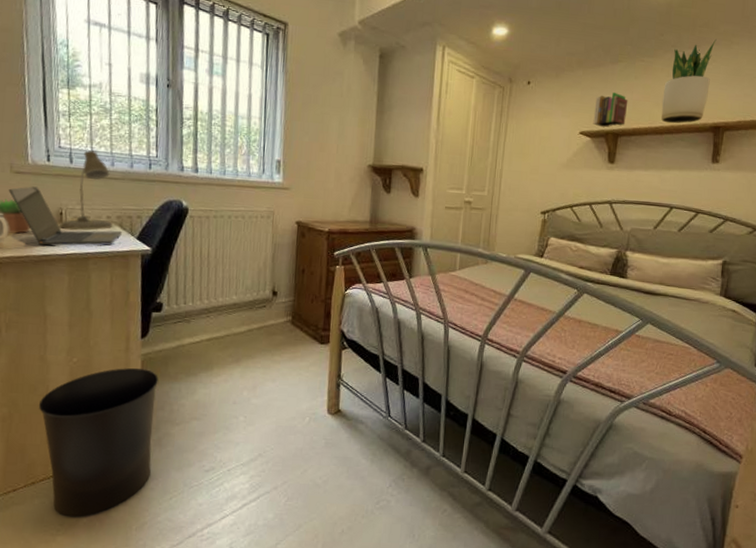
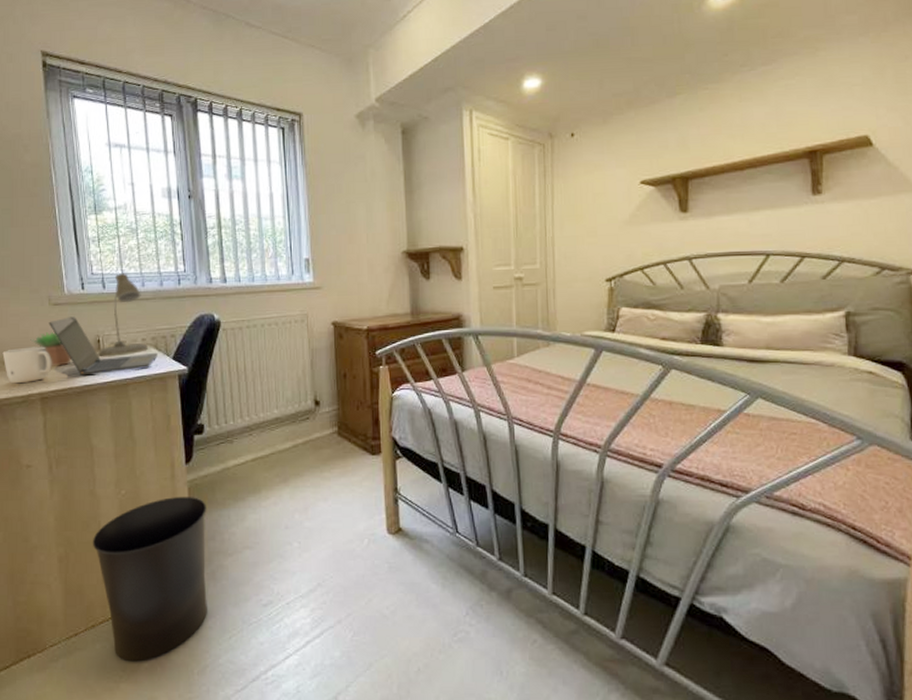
books: present [593,93,628,128] -> none [654,130,695,173]
planter: present [661,38,717,124] -> none [737,48,796,156]

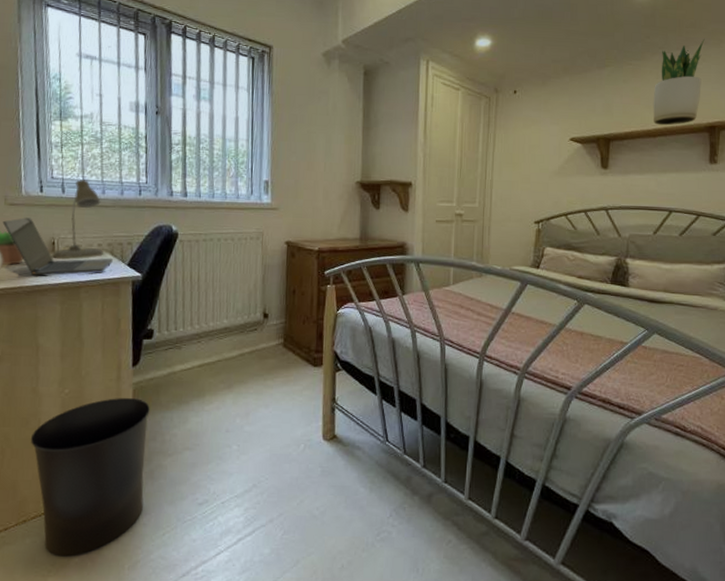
planter: none [737,48,796,156] -> present [653,38,705,126]

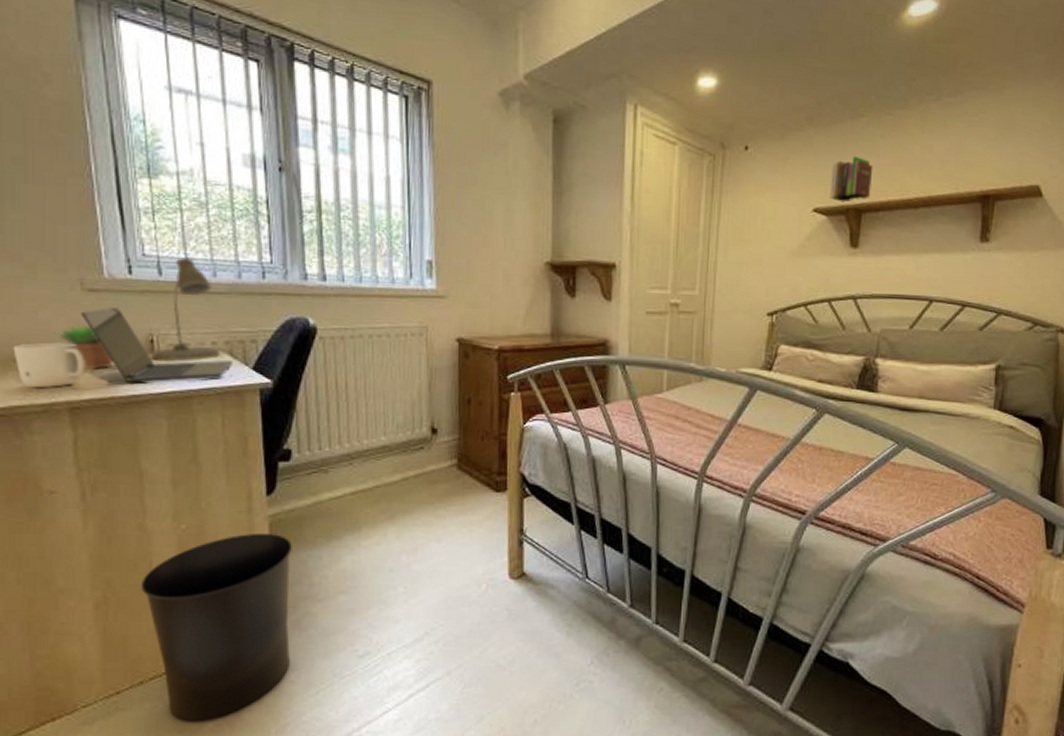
books: none [583,97,618,133] -> present [829,157,873,203]
planter: present [653,38,705,126] -> none [915,82,983,194]

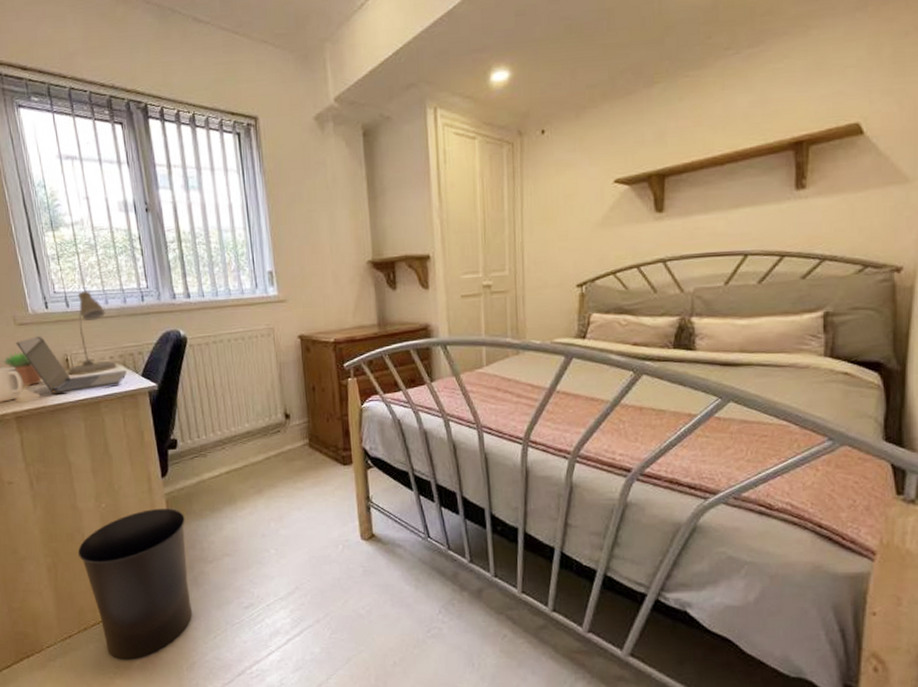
books: present [829,157,873,203] -> none [629,123,673,170]

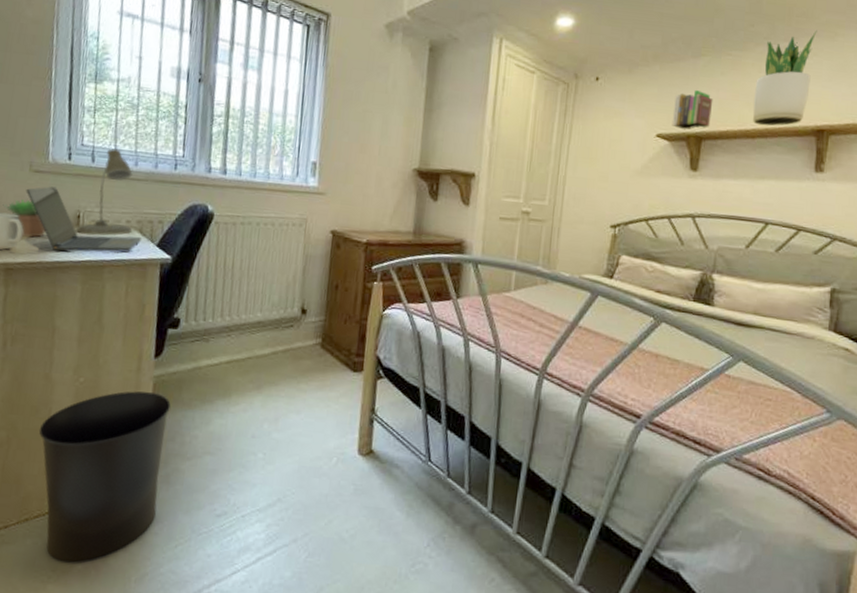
books: none [629,123,673,170] -> present [671,90,713,130]
planter: none [718,27,786,149] -> present [752,29,817,127]

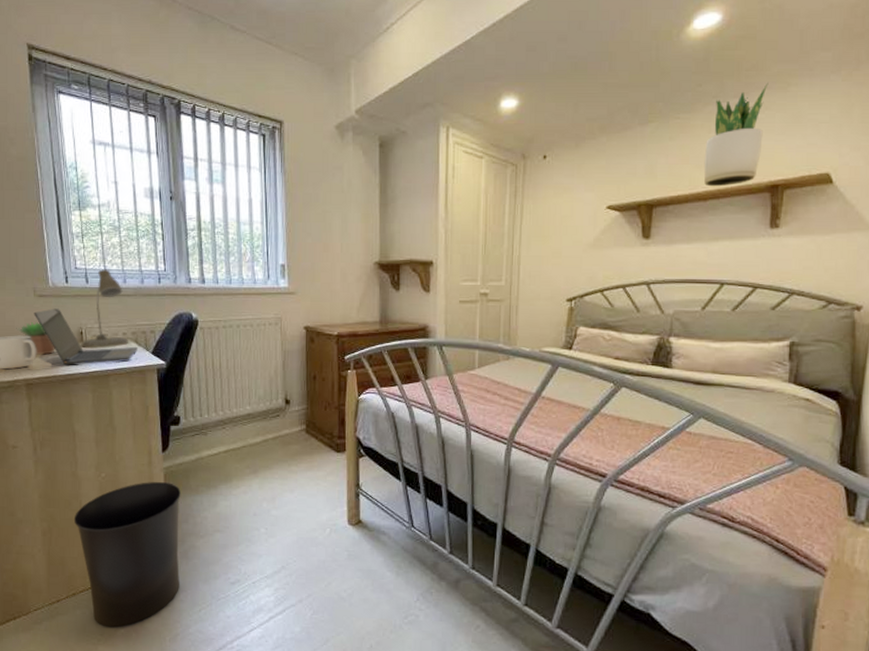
books: present [671,90,713,130] -> none [622,158,663,199]

